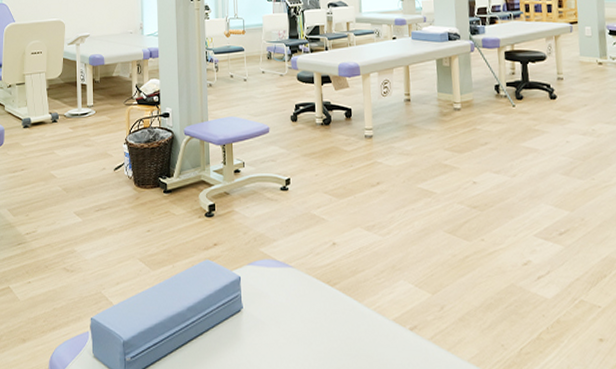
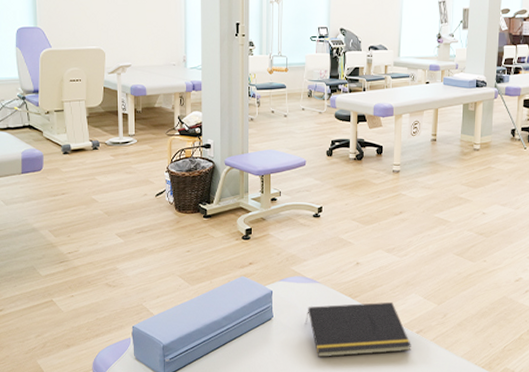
notepad: none [279,291,406,360] -> present [306,302,411,358]

